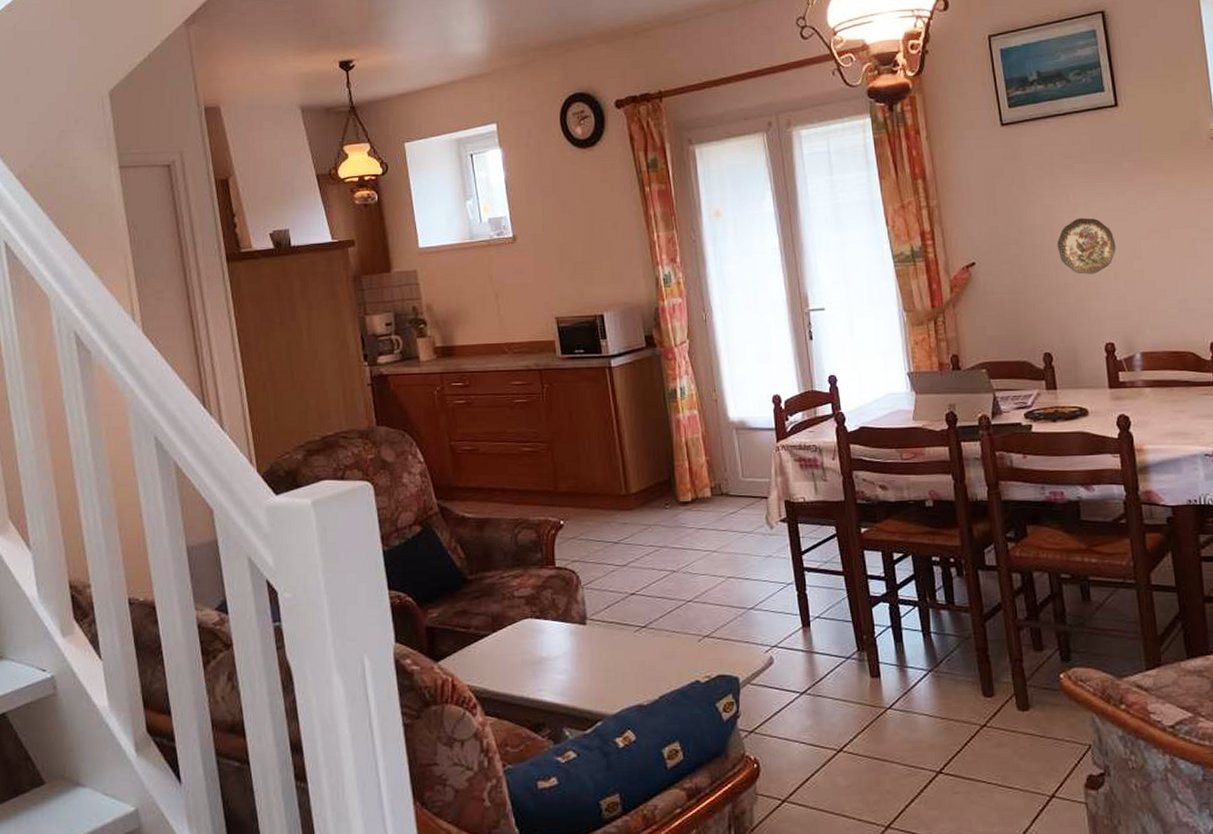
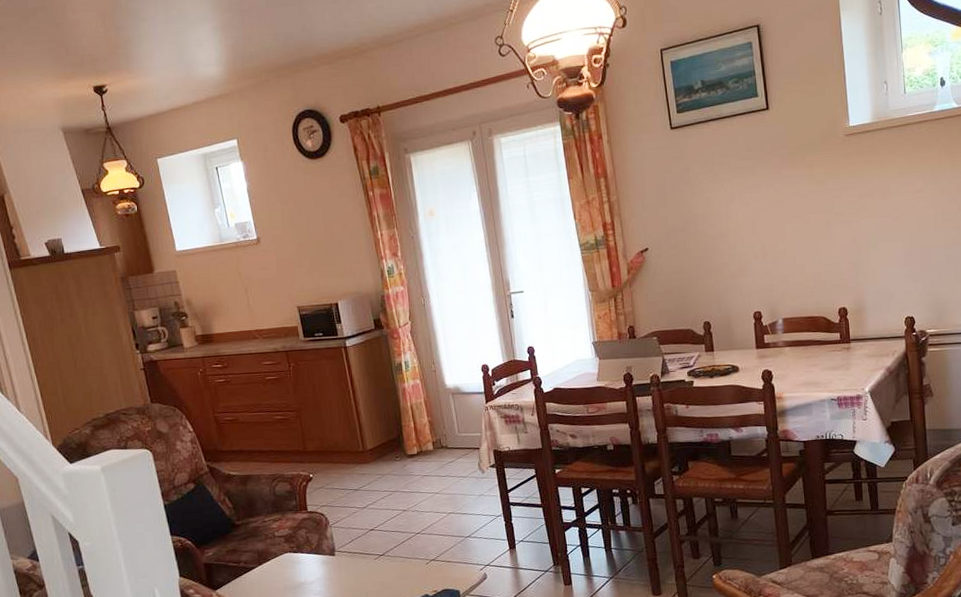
decorative plate: present [1056,217,1116,275] -> none [715,207,765,255]

